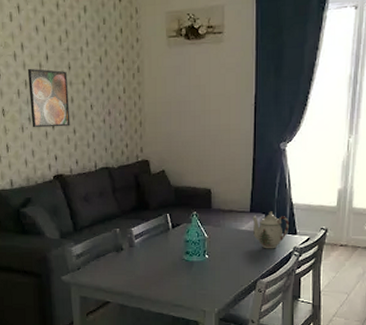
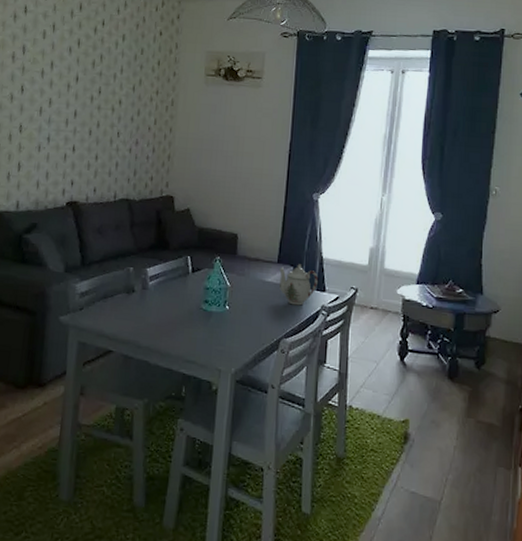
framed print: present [27,68,70,128] -> none [50,87,96,152]

